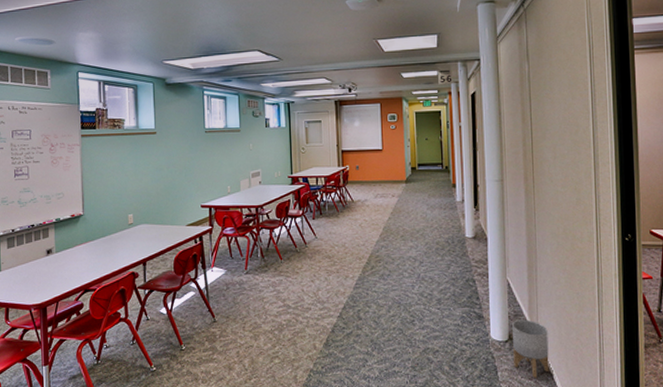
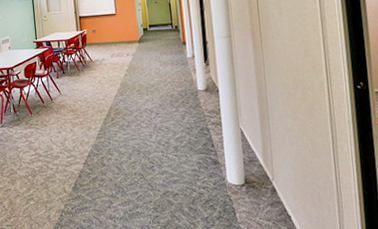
planter: present [512,319,549,378] -> none [248,164,287,219]

